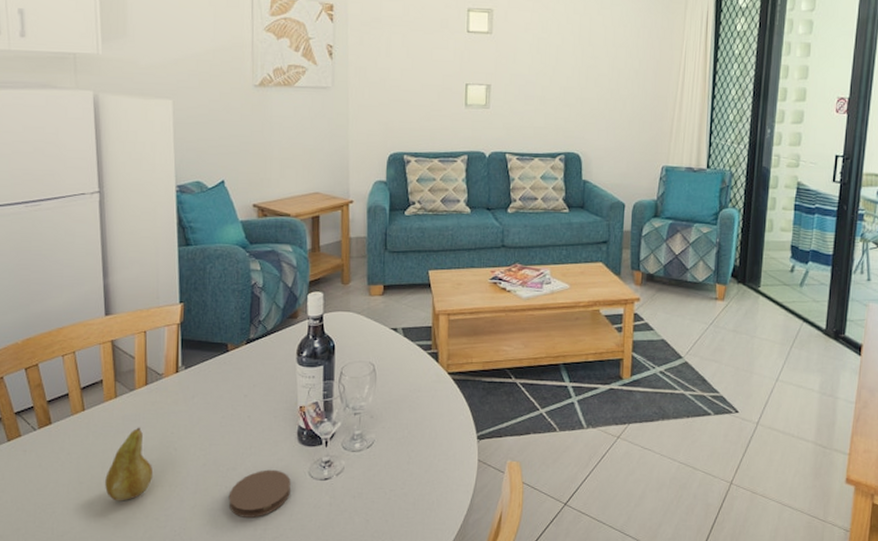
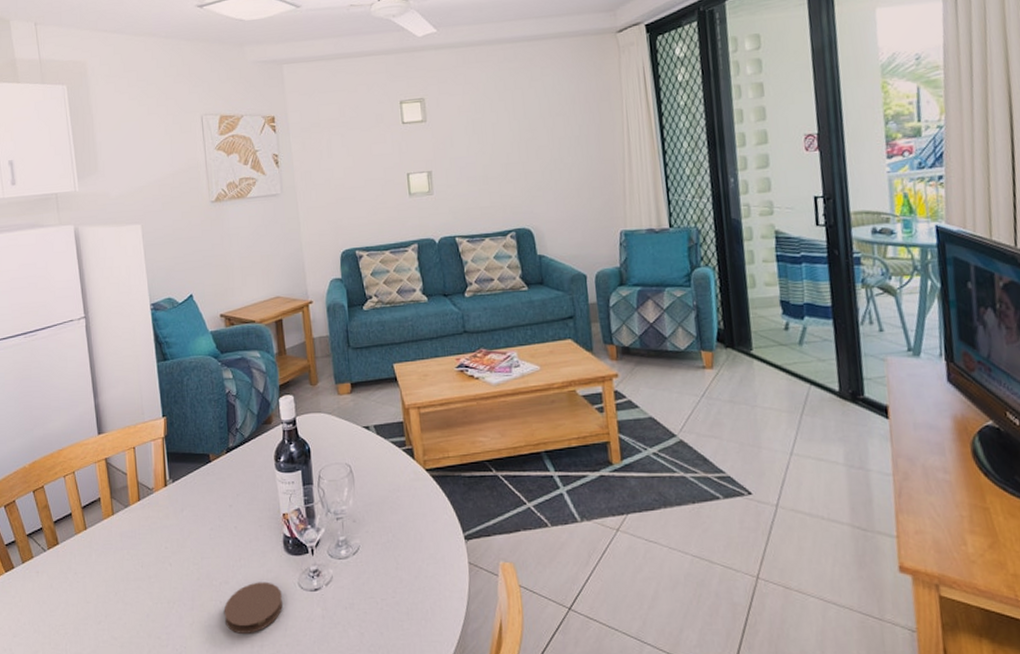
fruit: present [105,427,154,501] -> none [109,543,152,620]

